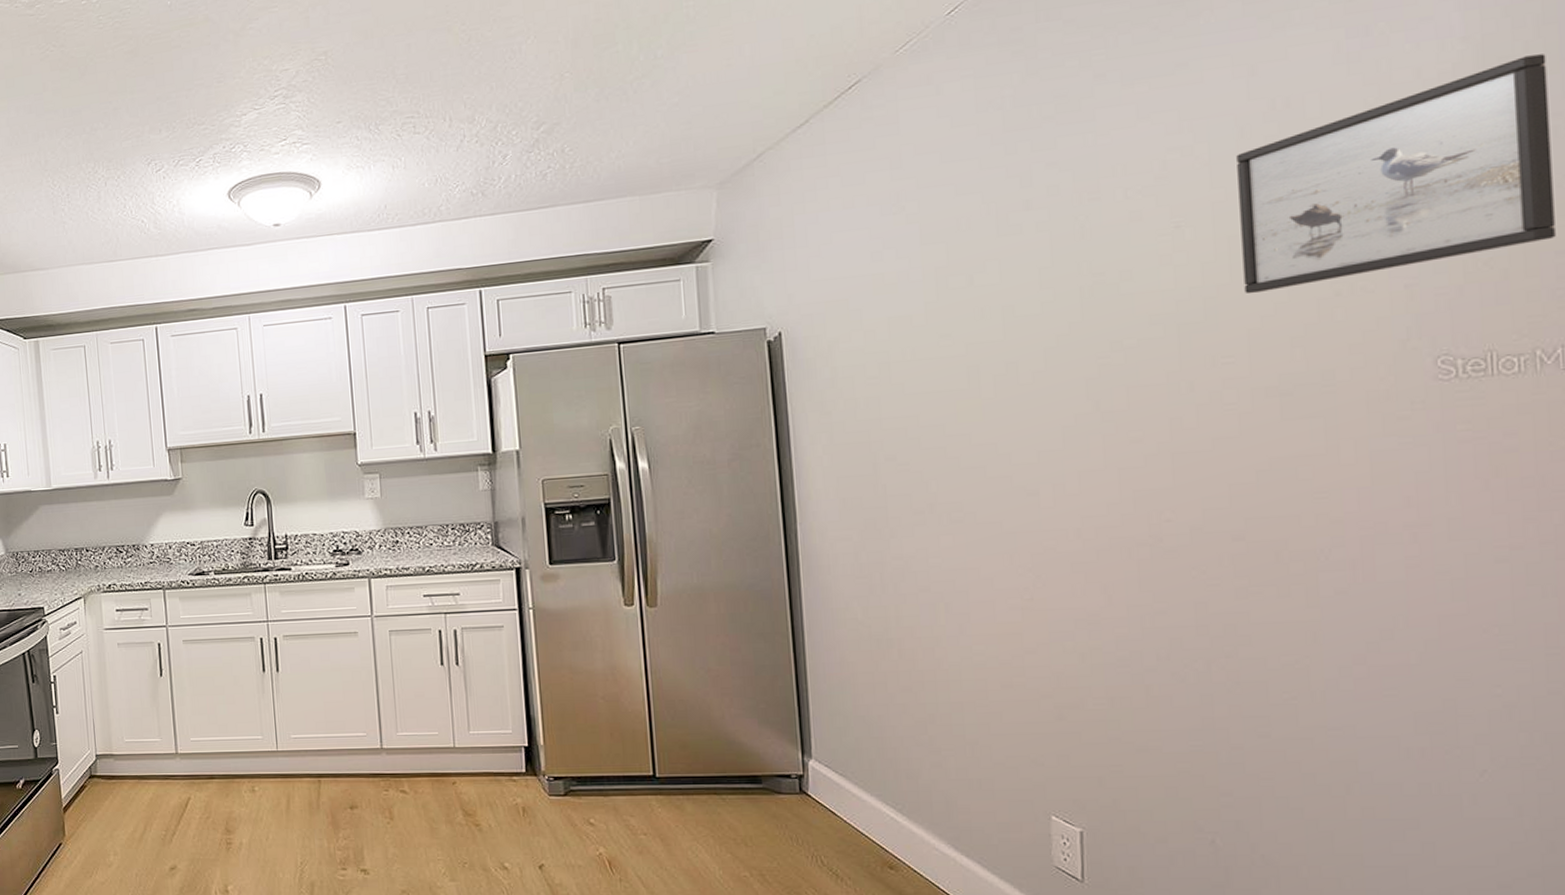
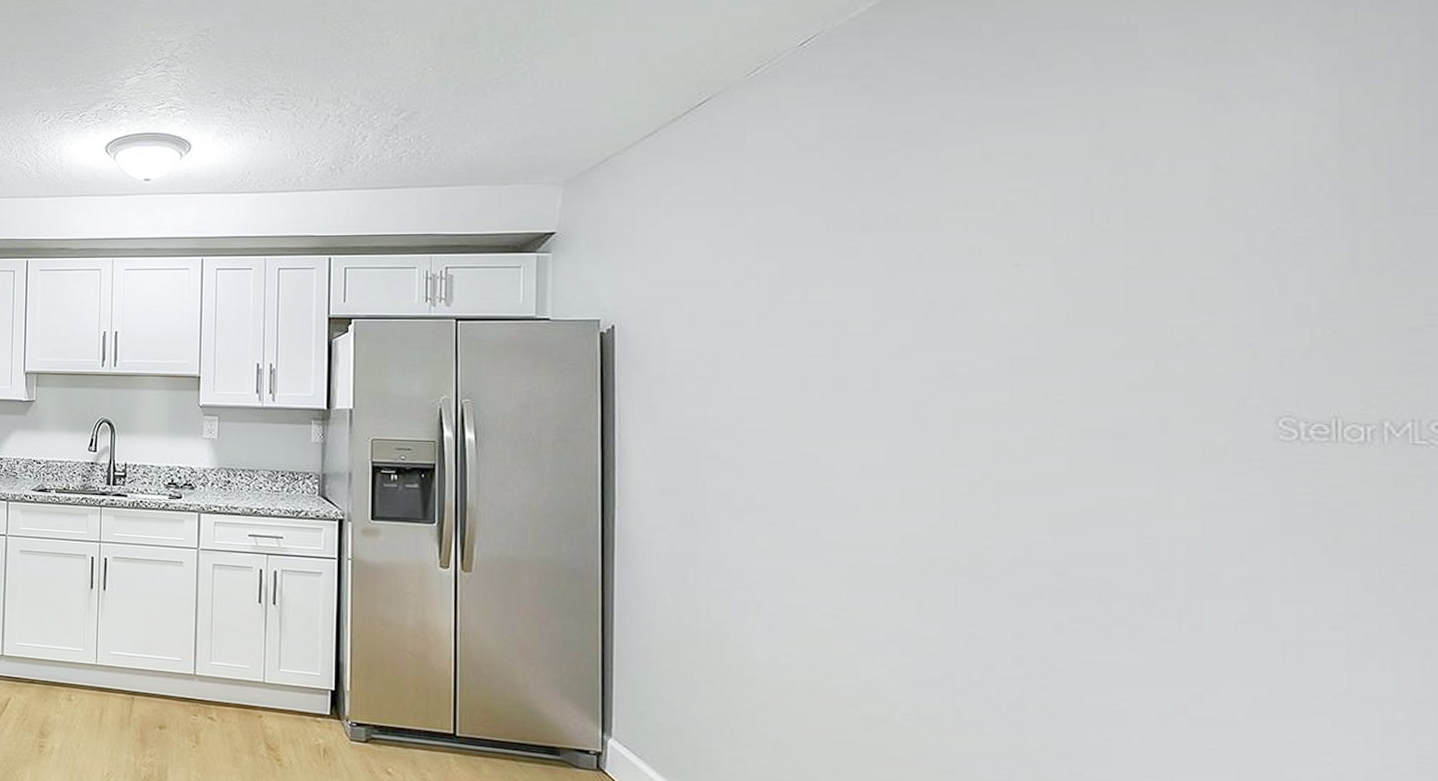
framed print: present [1236,54,1556,294] -> none [1081,134,1410,337]

